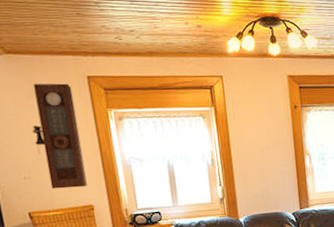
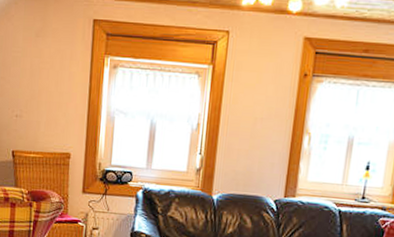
pendulum clock: present [32,83,87,189] -> none [32,22,77,134]

